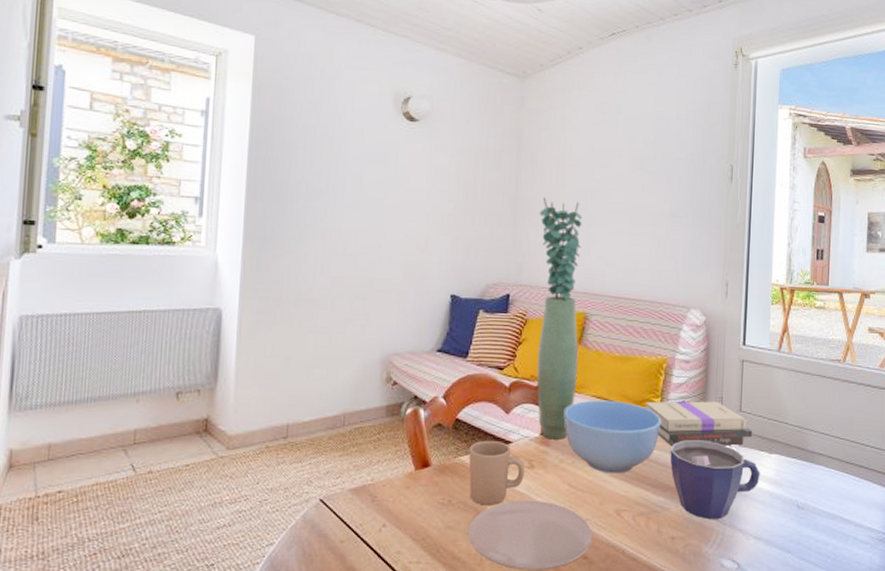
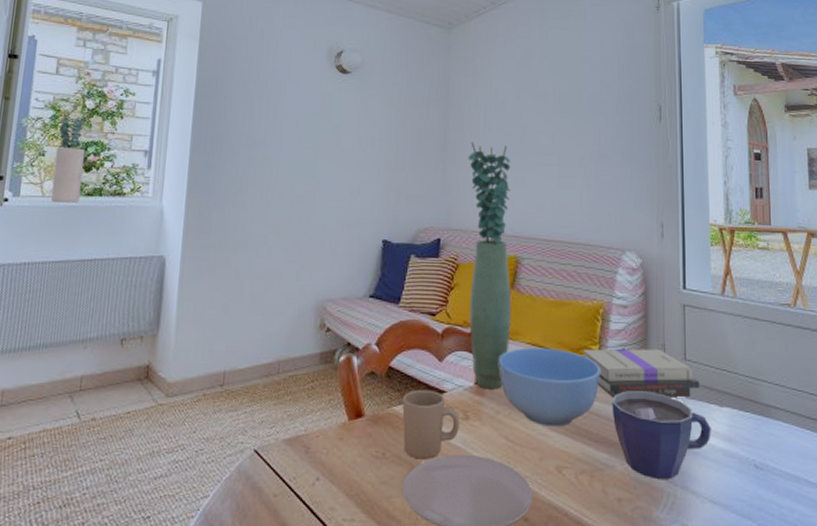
vase: none [91,153,128,251] -> present [51,112,86,203]

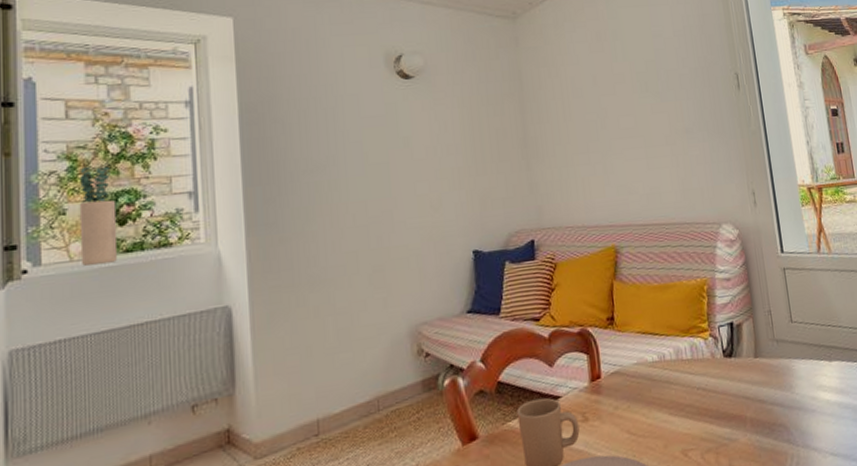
vase: present [468,142,512,389] -> none [551,134,620,387]
bowl: present [498,347,600,427] -> none [609,333,713,413]
books: present [582,348,699,398] -> none [692,315,808,372]
cup: present [612,391,711,479] -> none [727,359,825,444]

